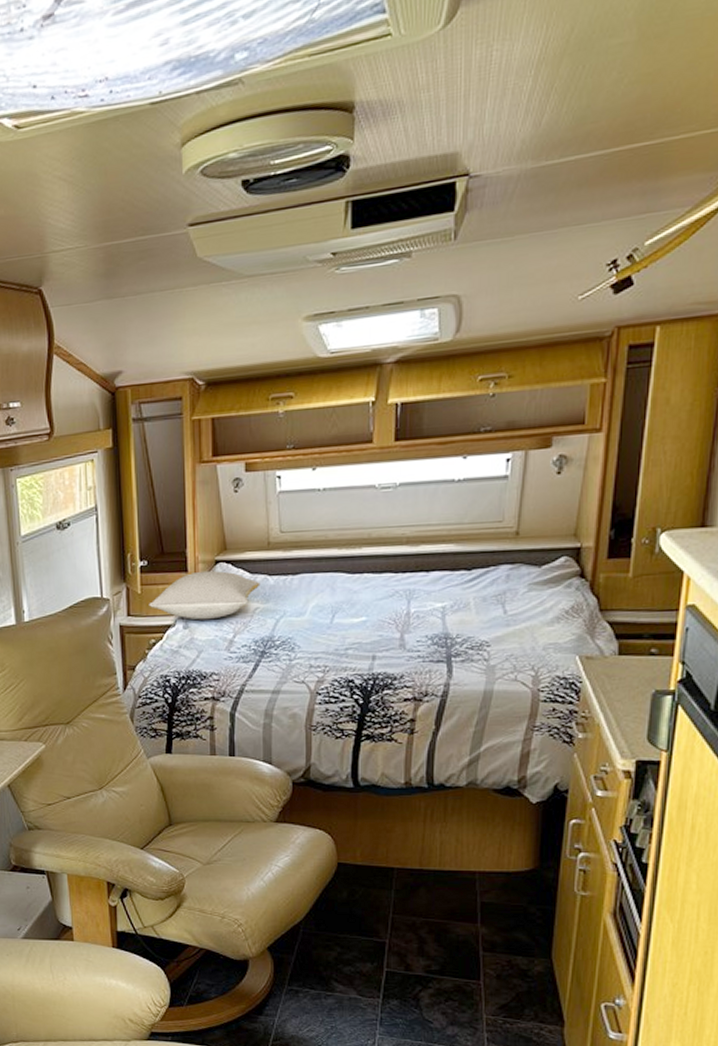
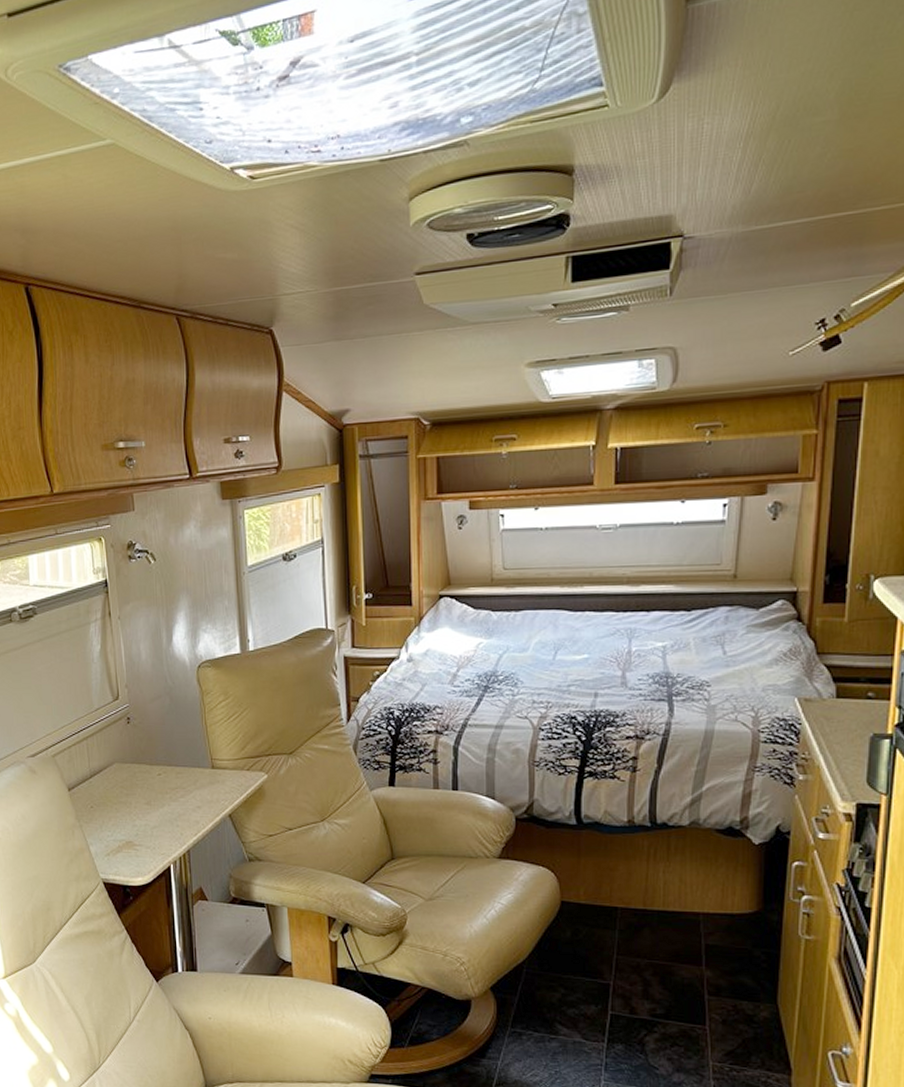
pillow: present [149,570,261,620] -> none [373,605,484,654]

